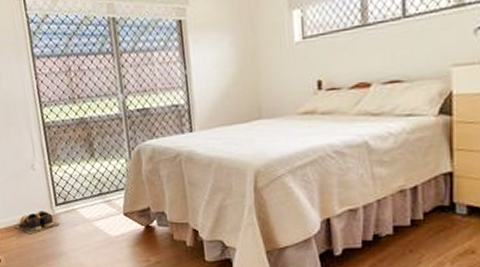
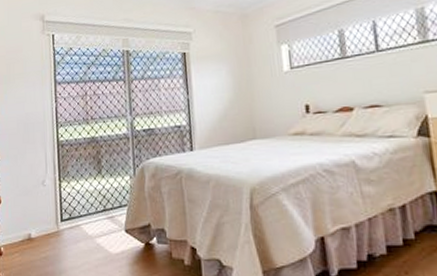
shoes: present [15,211,59,235] -> none [20,226,62,251]

